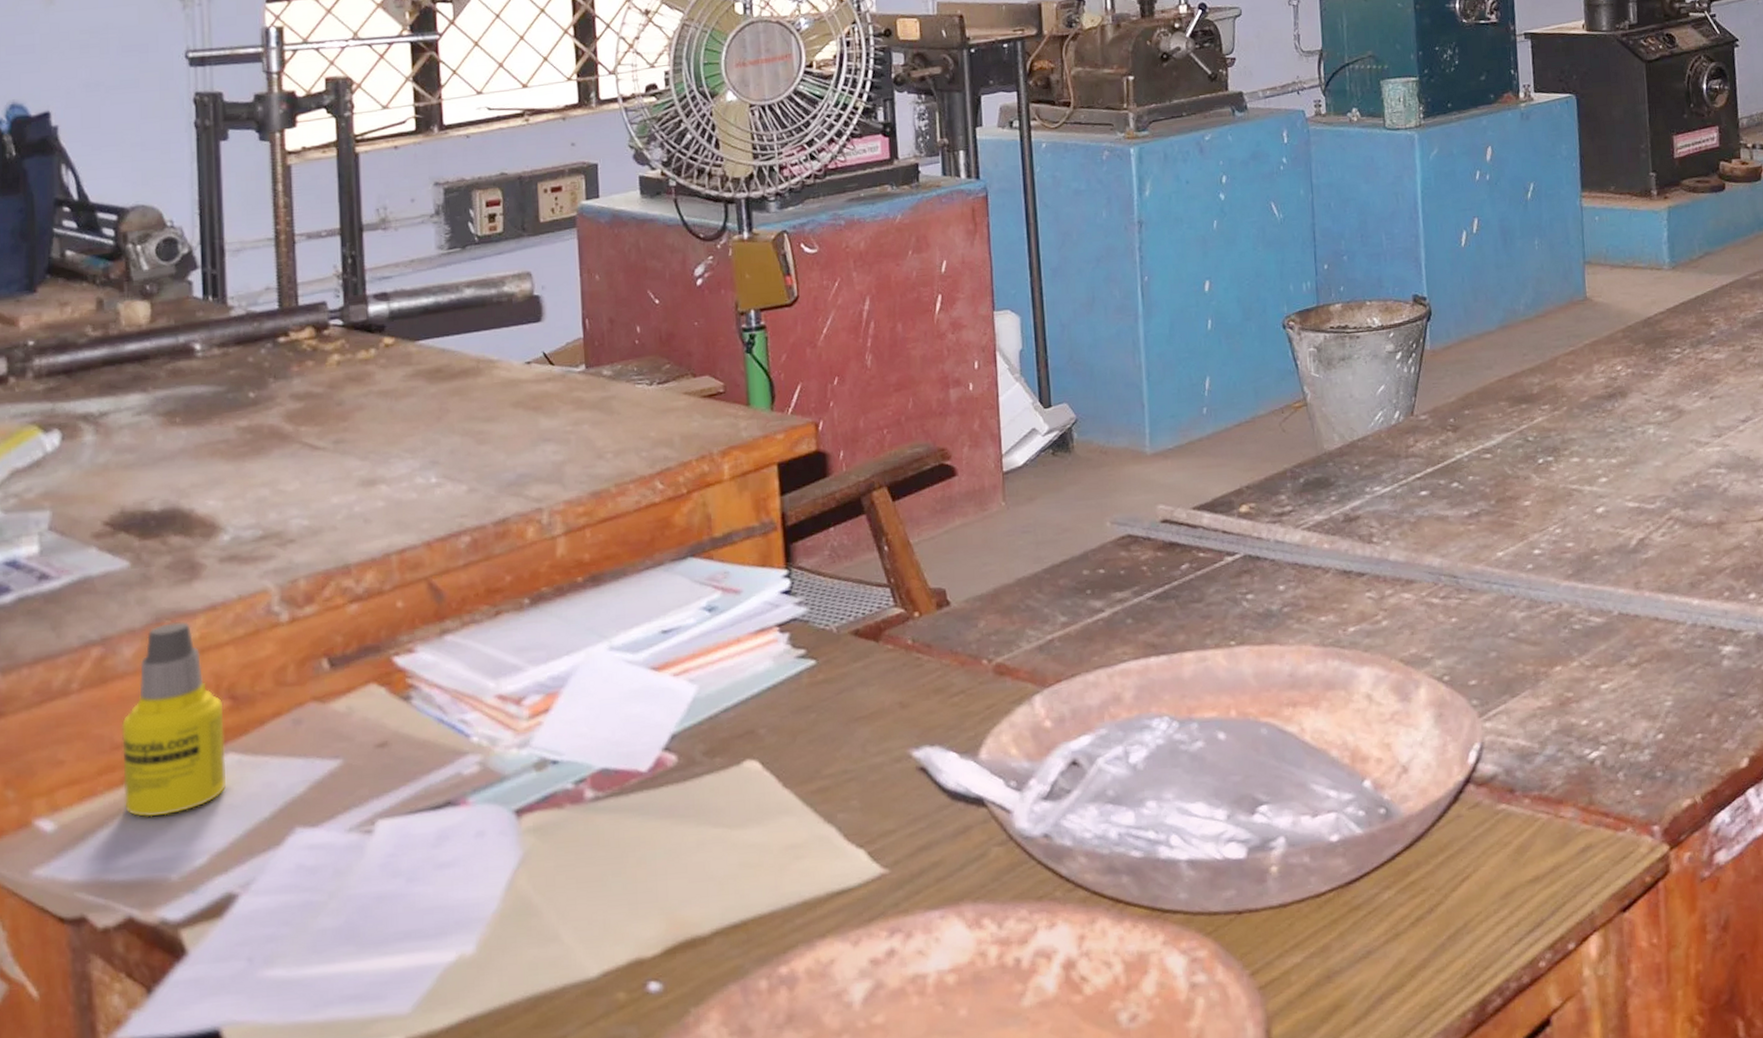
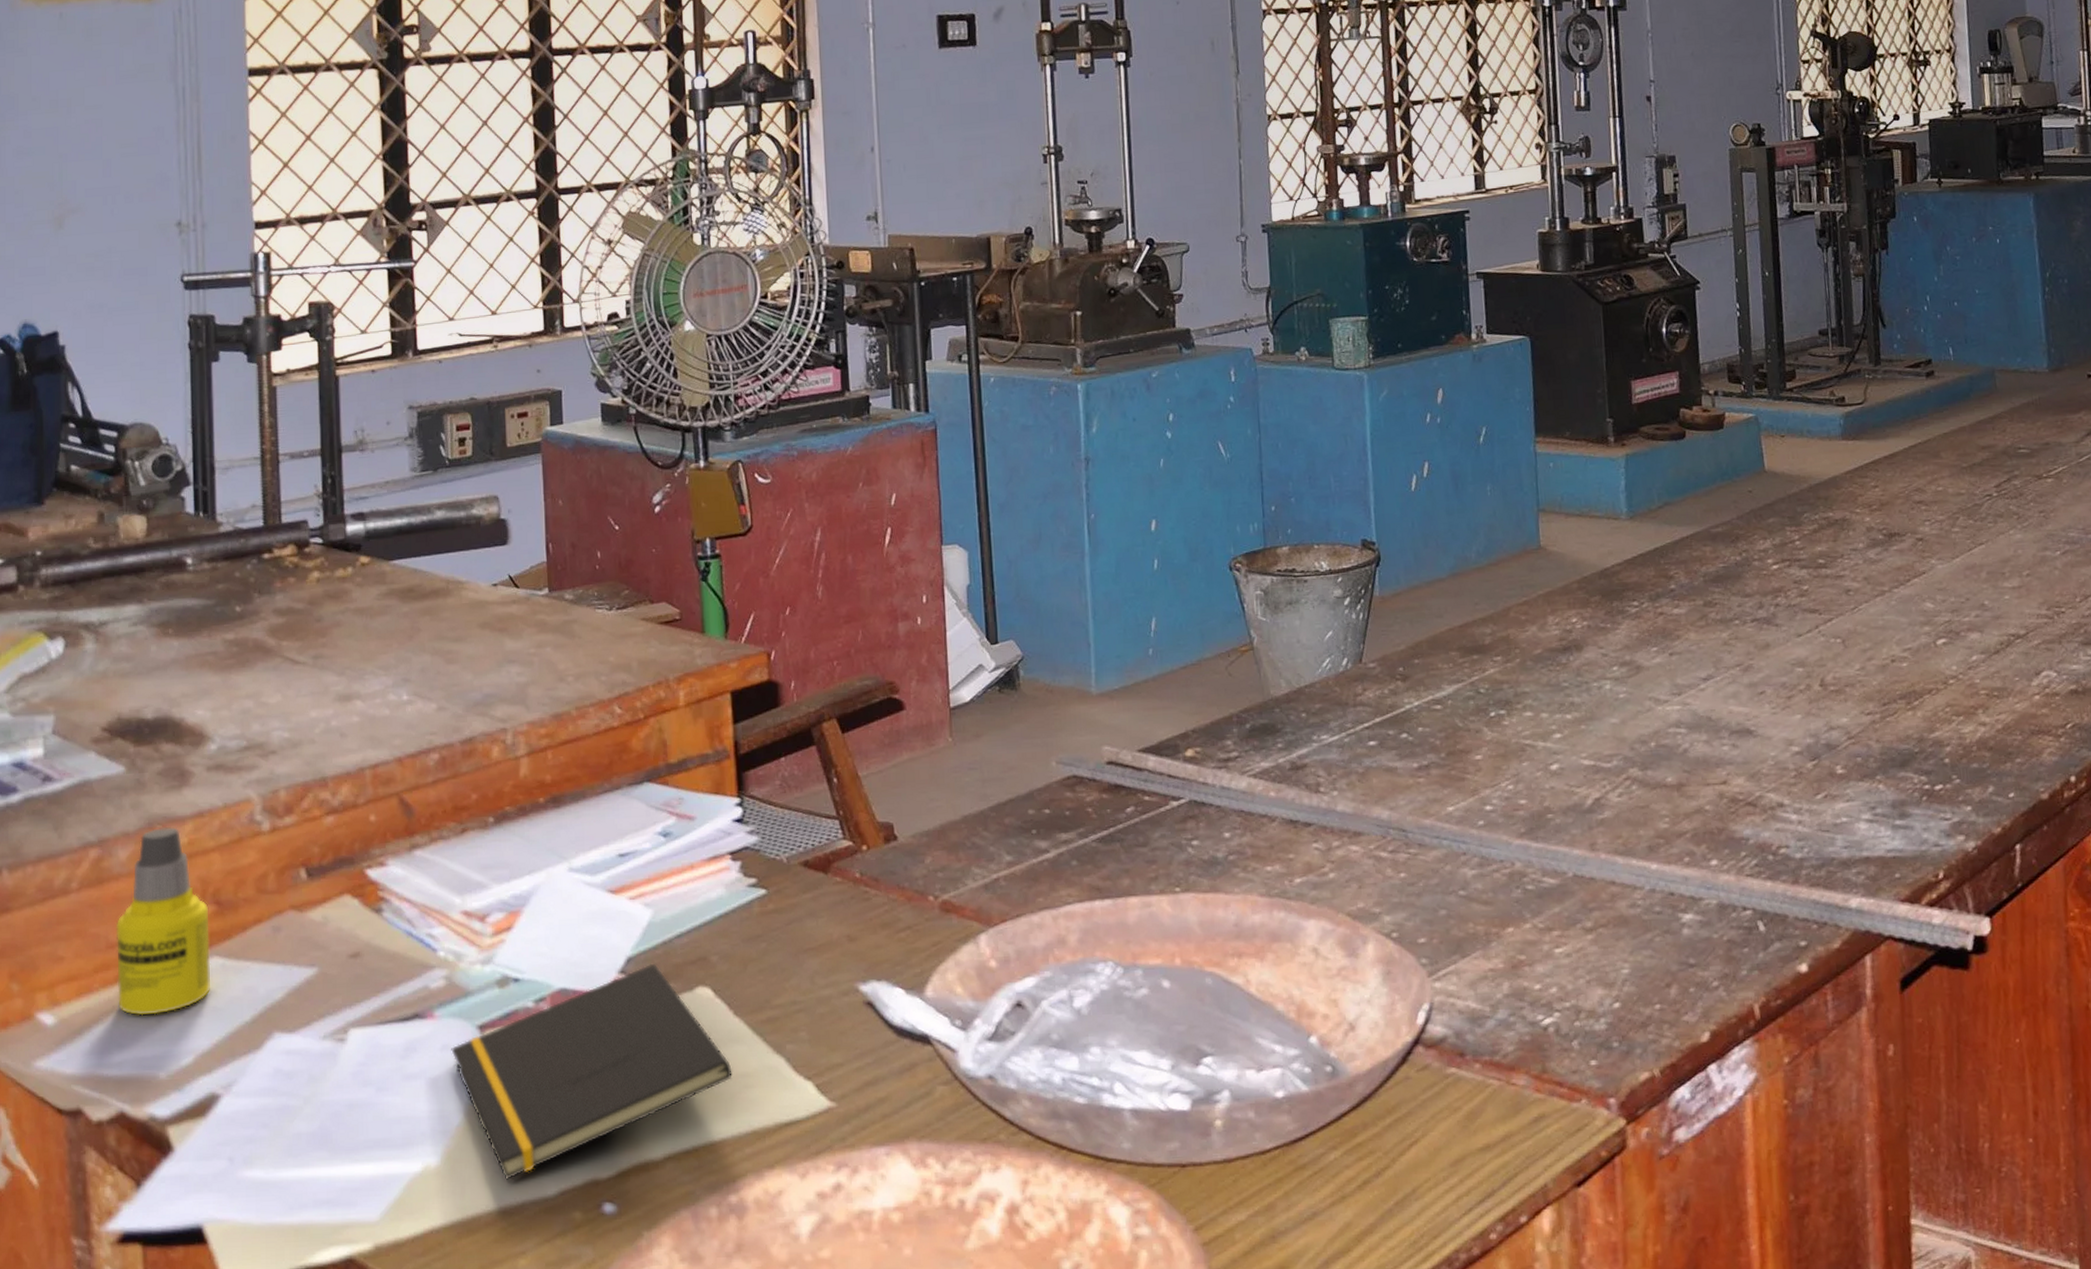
notepad: none [486,738,782,964] -> present [451,963,733,1180]

